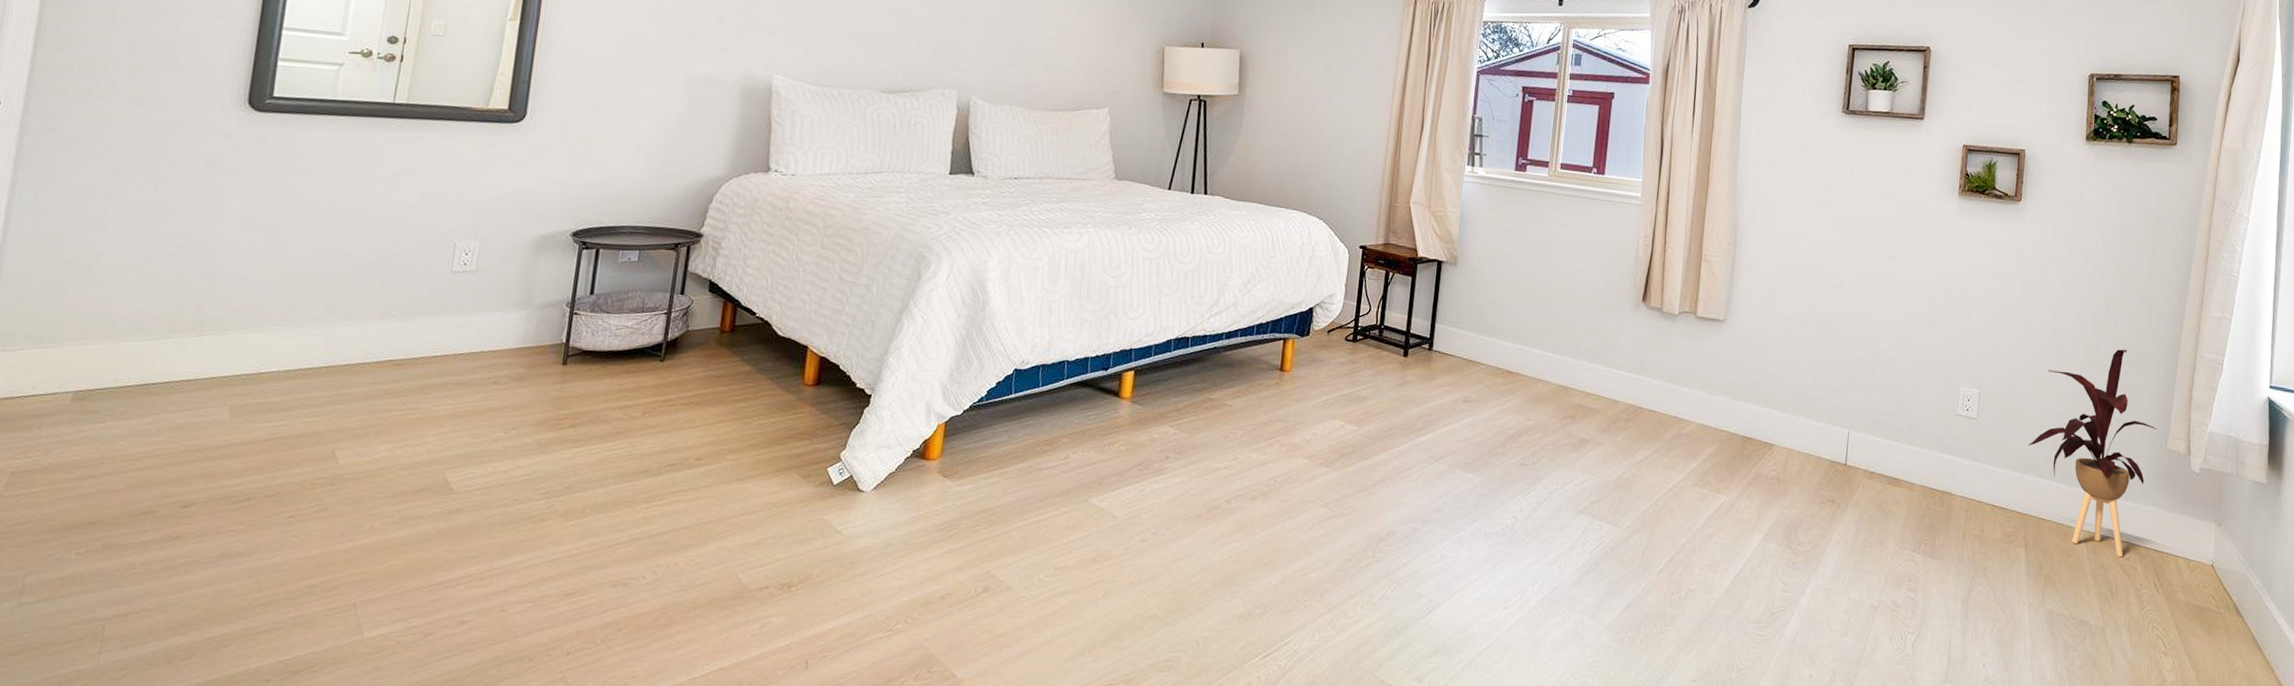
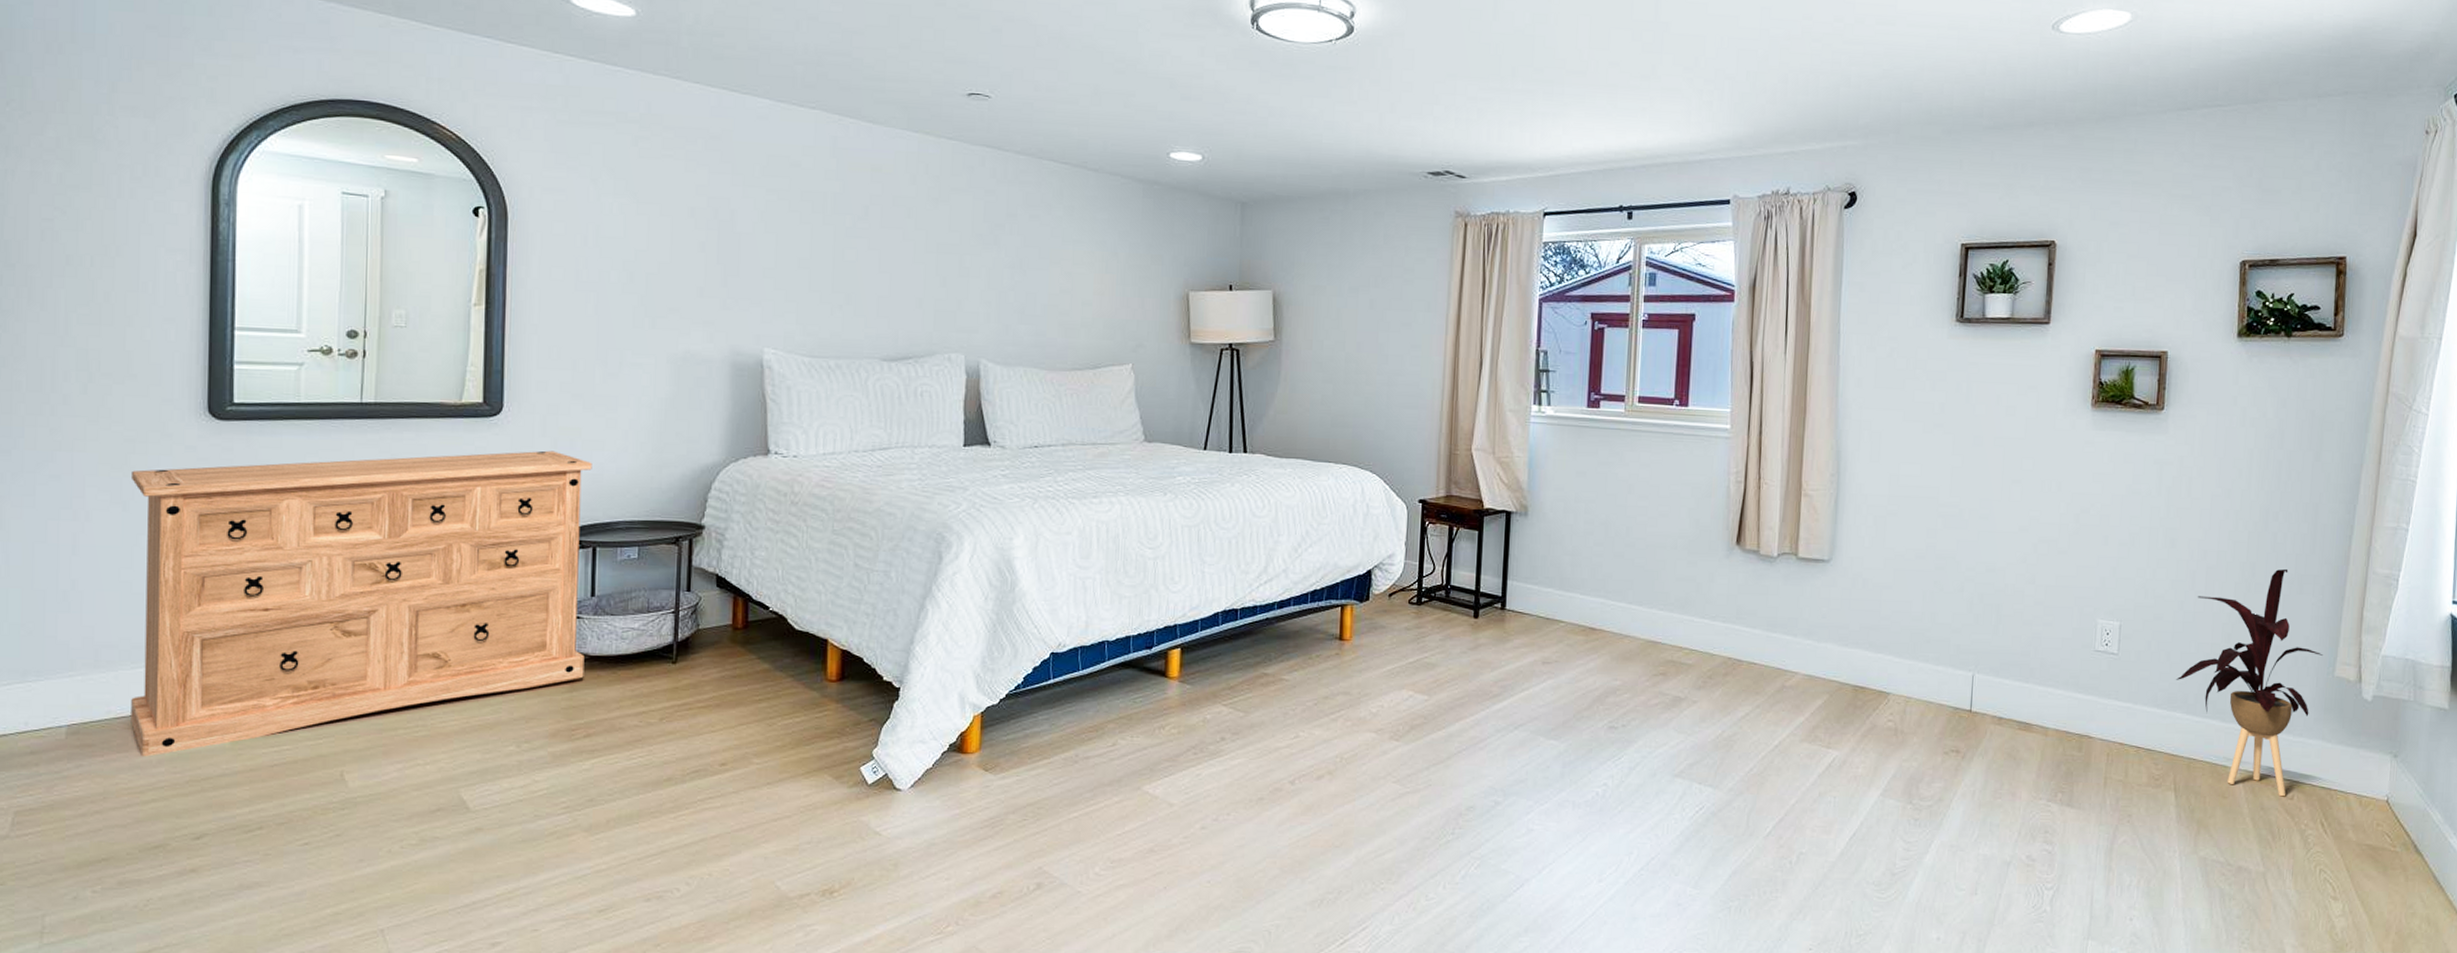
dresser: none [136,153,604,426] -> present [131,450,592,757]

